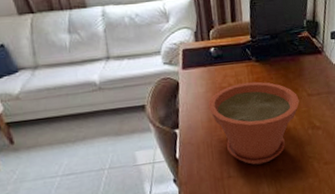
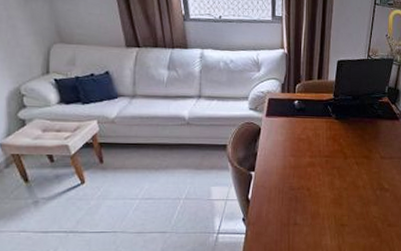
plant pot: present [208,81,299,165] -> none [285,137,372,216]

